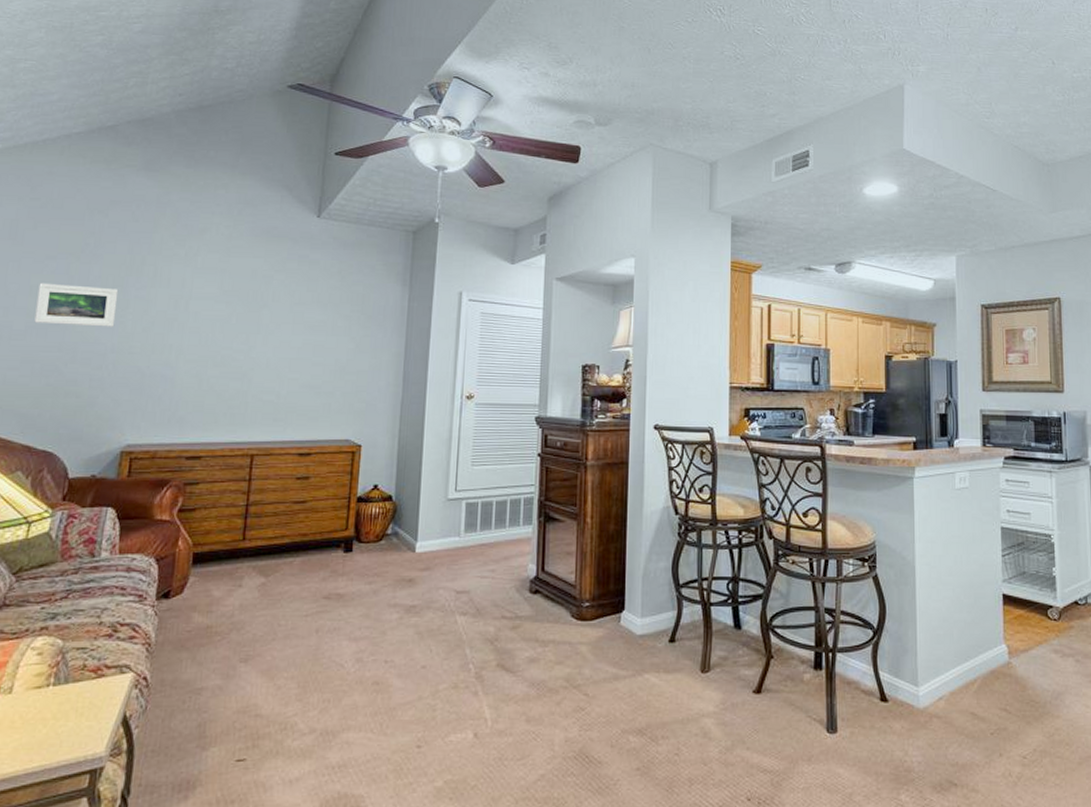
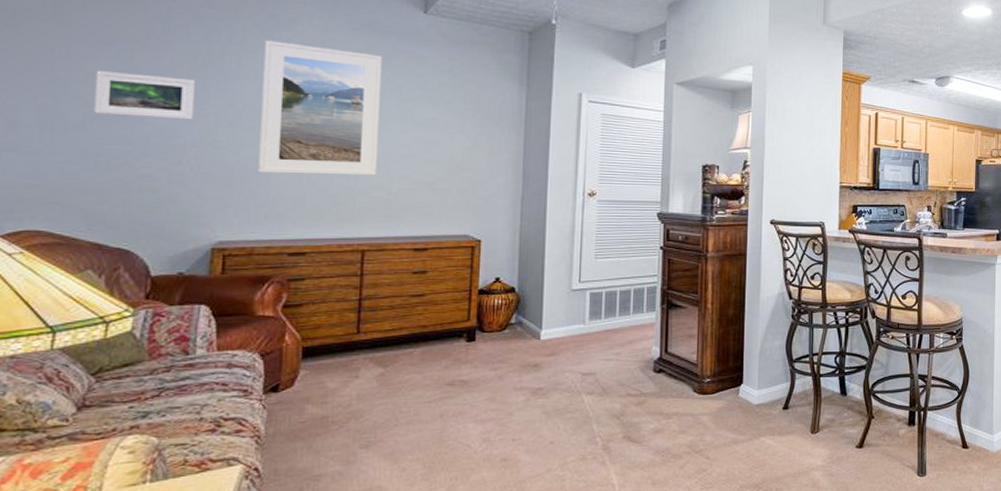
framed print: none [165,249,279,379] -> present [258,40,383,176]

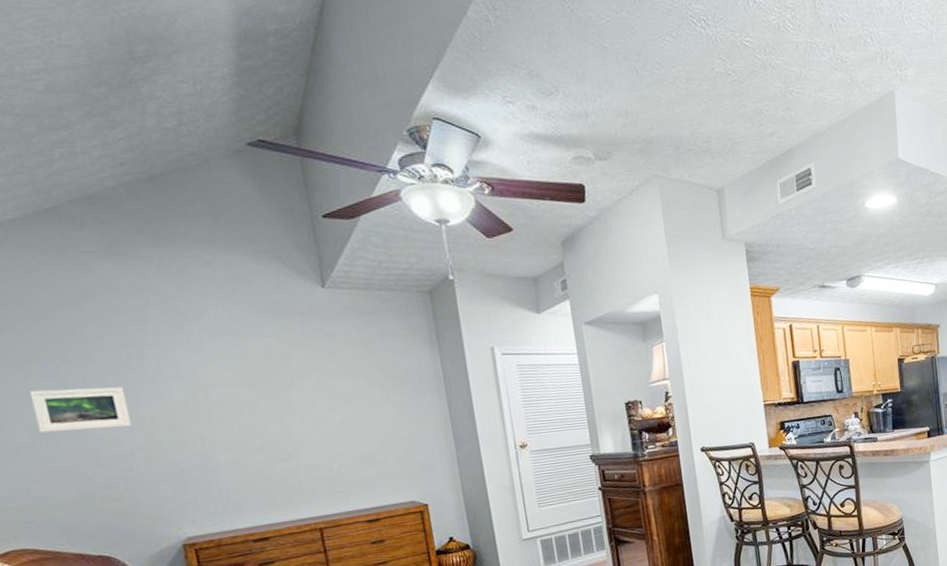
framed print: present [258,40,383,176] -> none [177,336,316,469]

